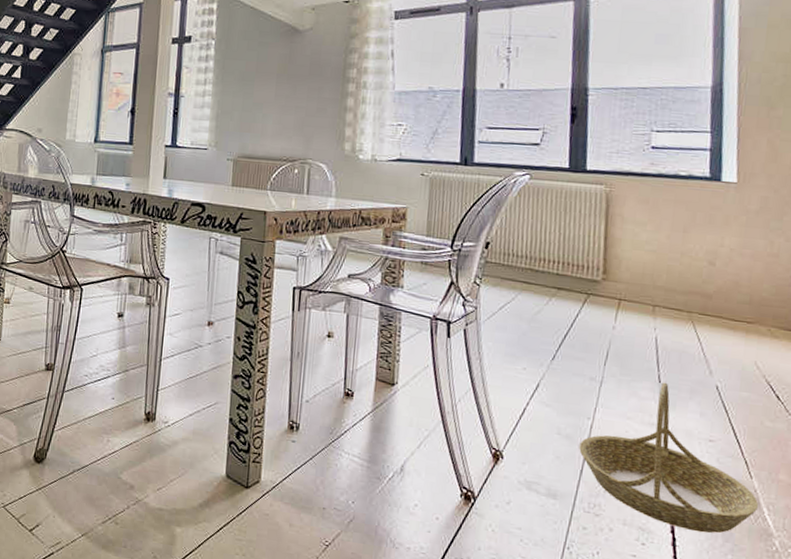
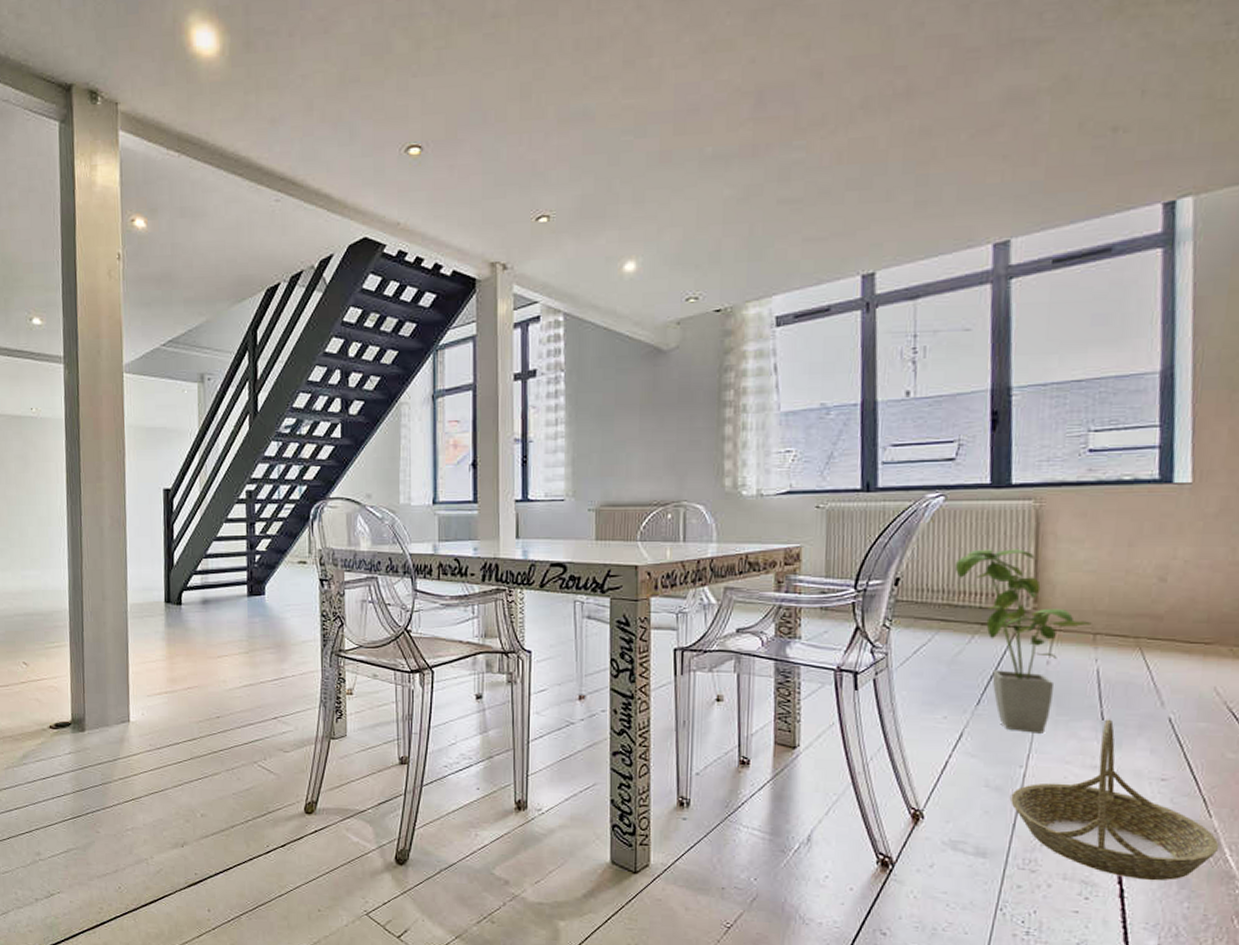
house plant: none [536,223,652,390] -> present [954,549,1092,734]

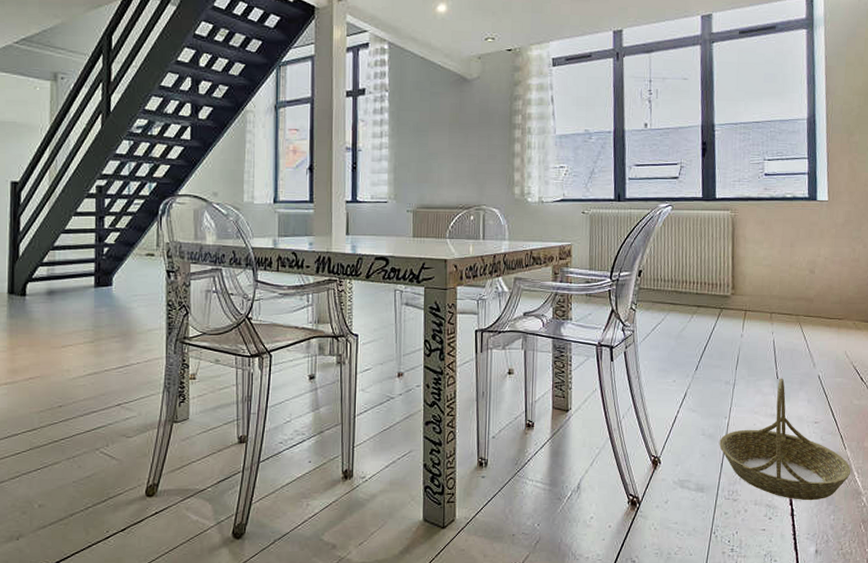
house plant: present [954,549,1092,734] -> none [679,248,769,391]

